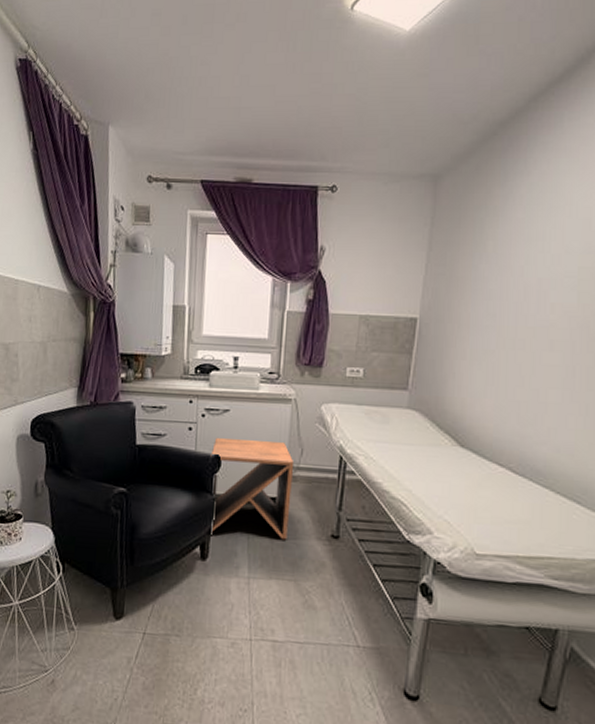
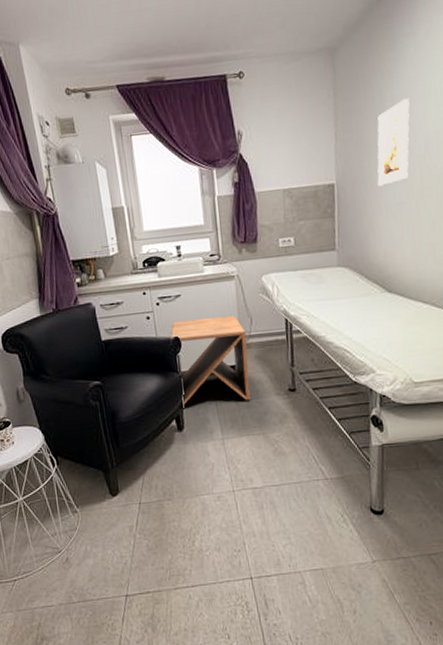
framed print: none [465,240,513,329] -> present [377,98,410,186]

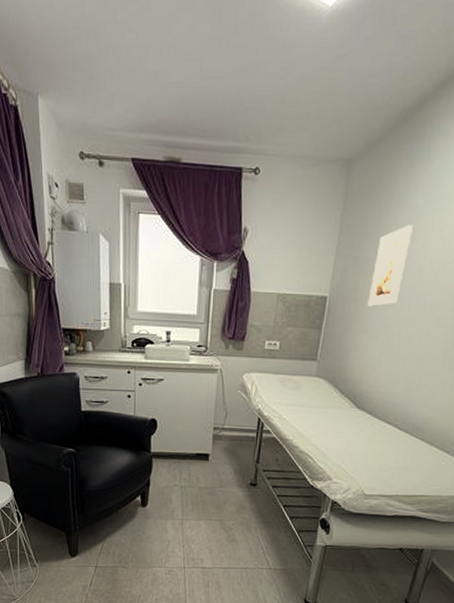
side table: present [170,316,251,407] -> none [147,404,220,488]

